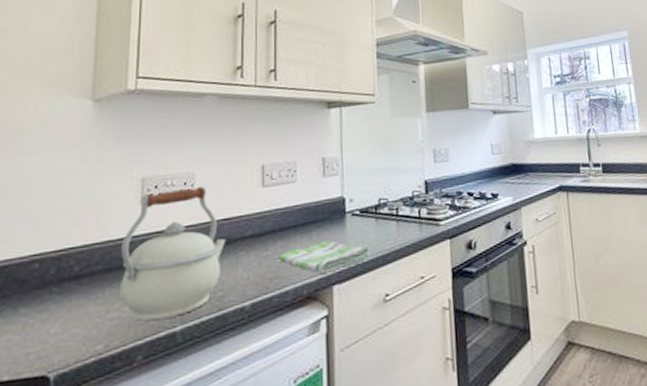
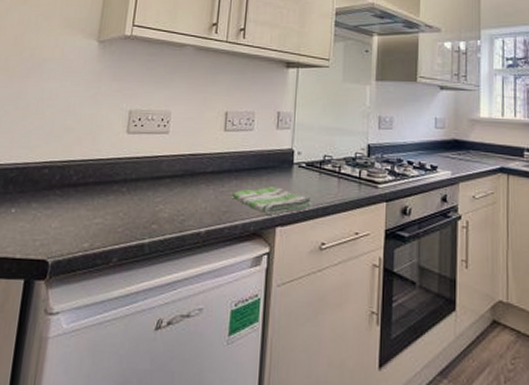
kettle: present [119,186,225,321] -> none [104,124,190,232]

